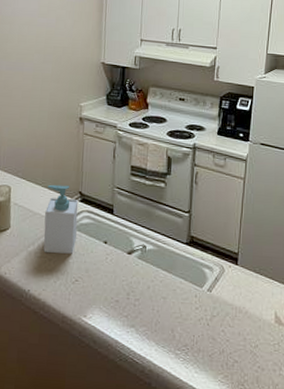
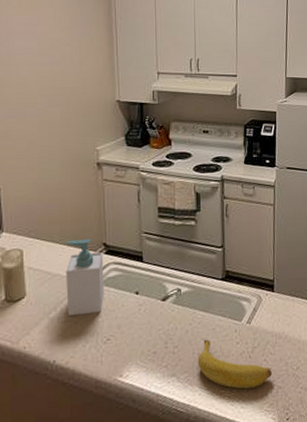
banana: none [156,299,229,356] -> present [197,340,272,389]

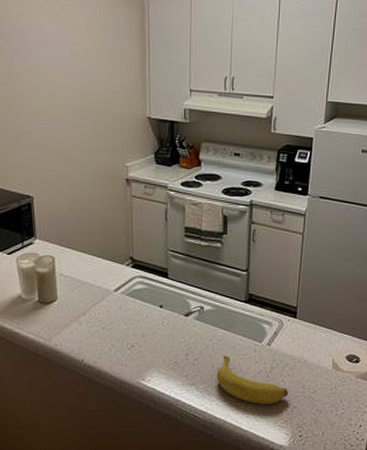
soap bottle: present [66,238,104,317] -> none [94,251,130,322]

